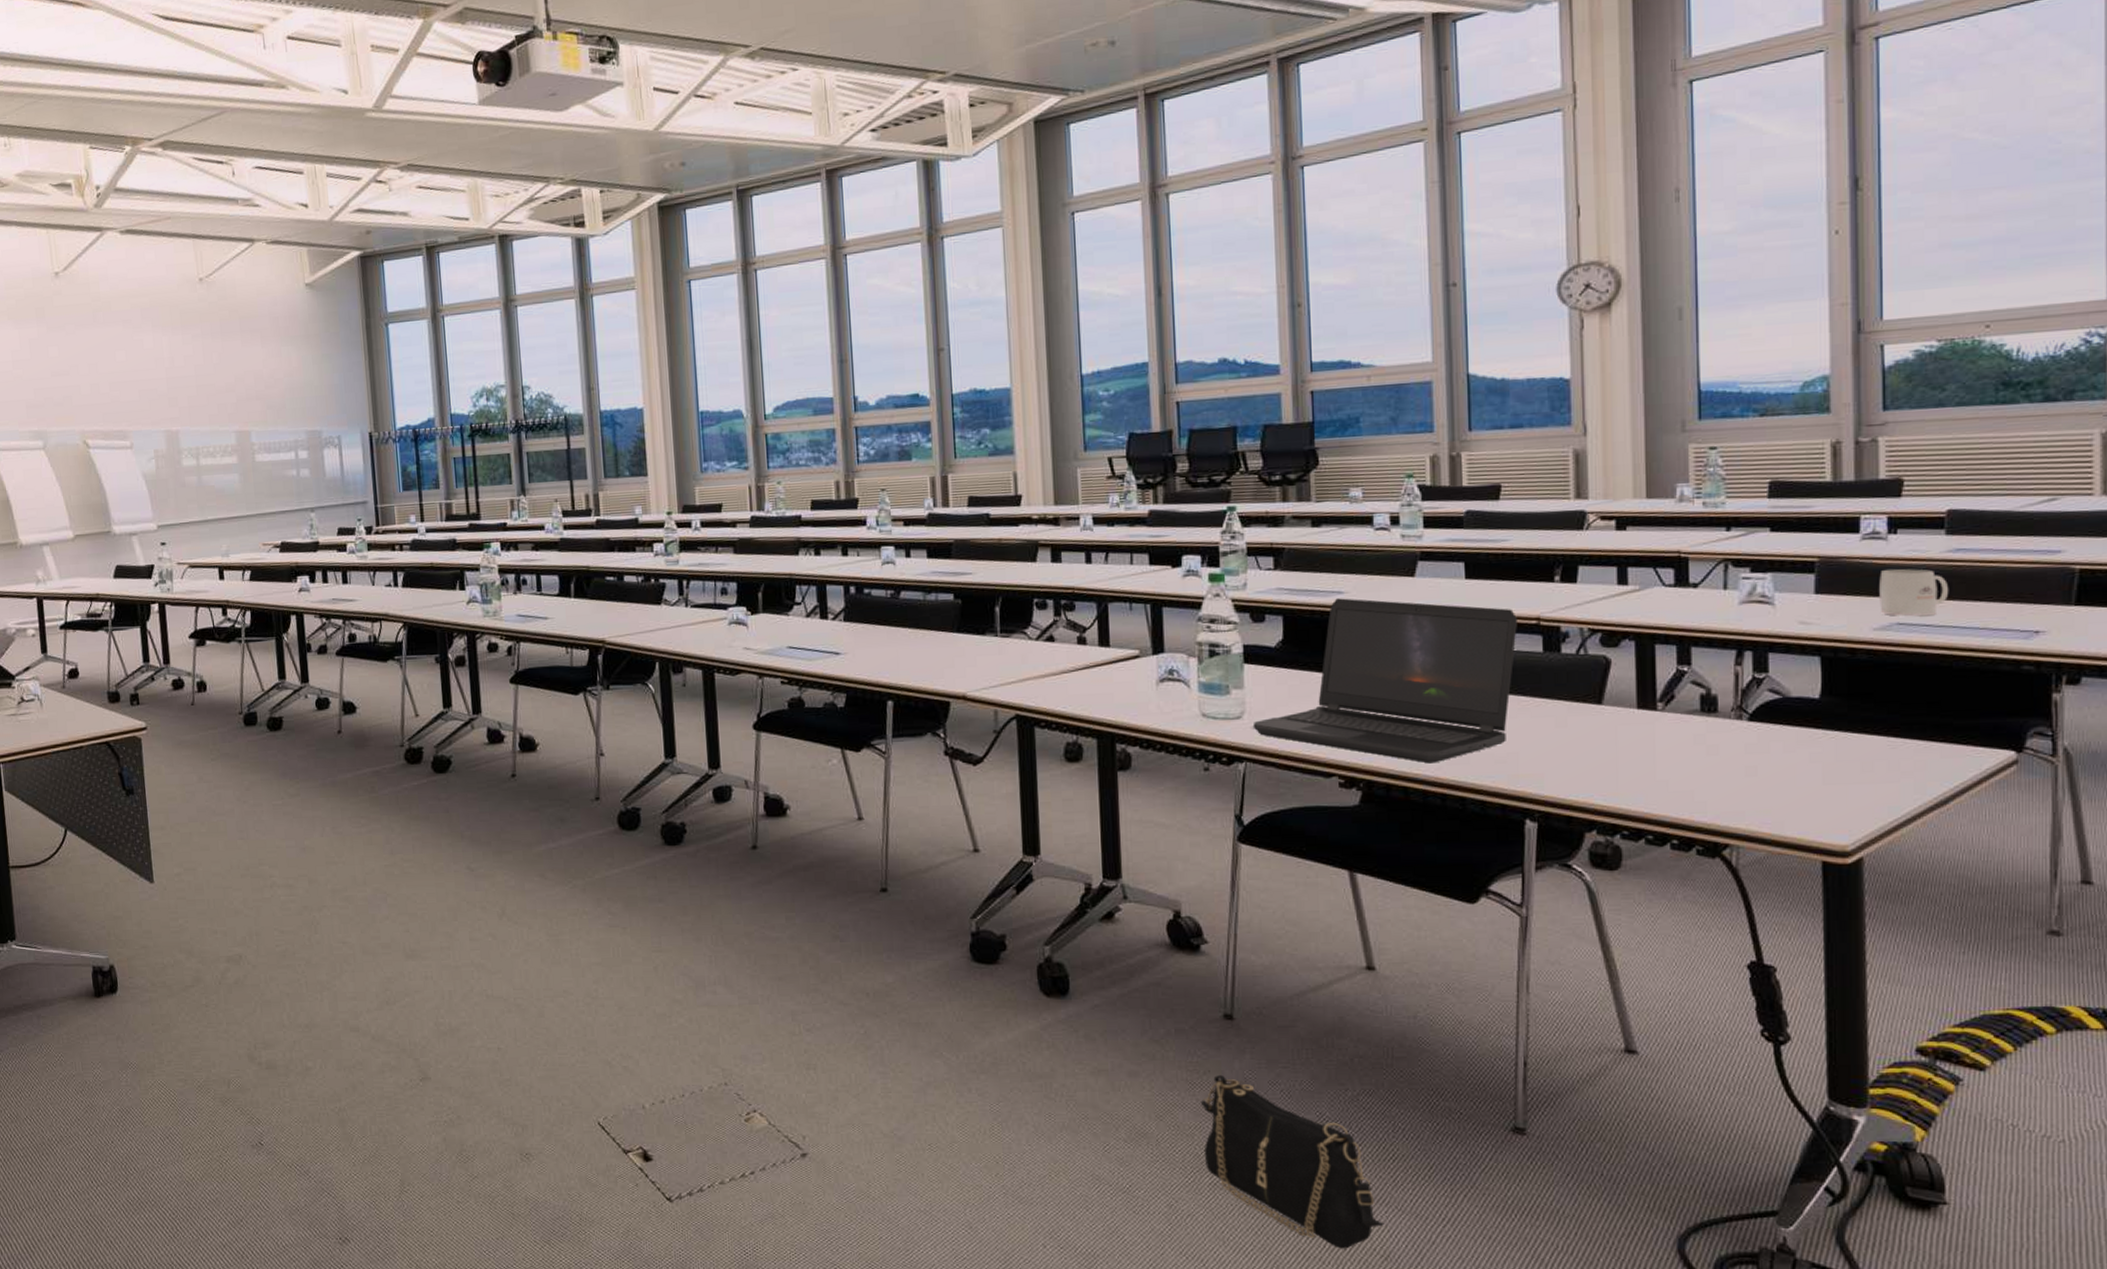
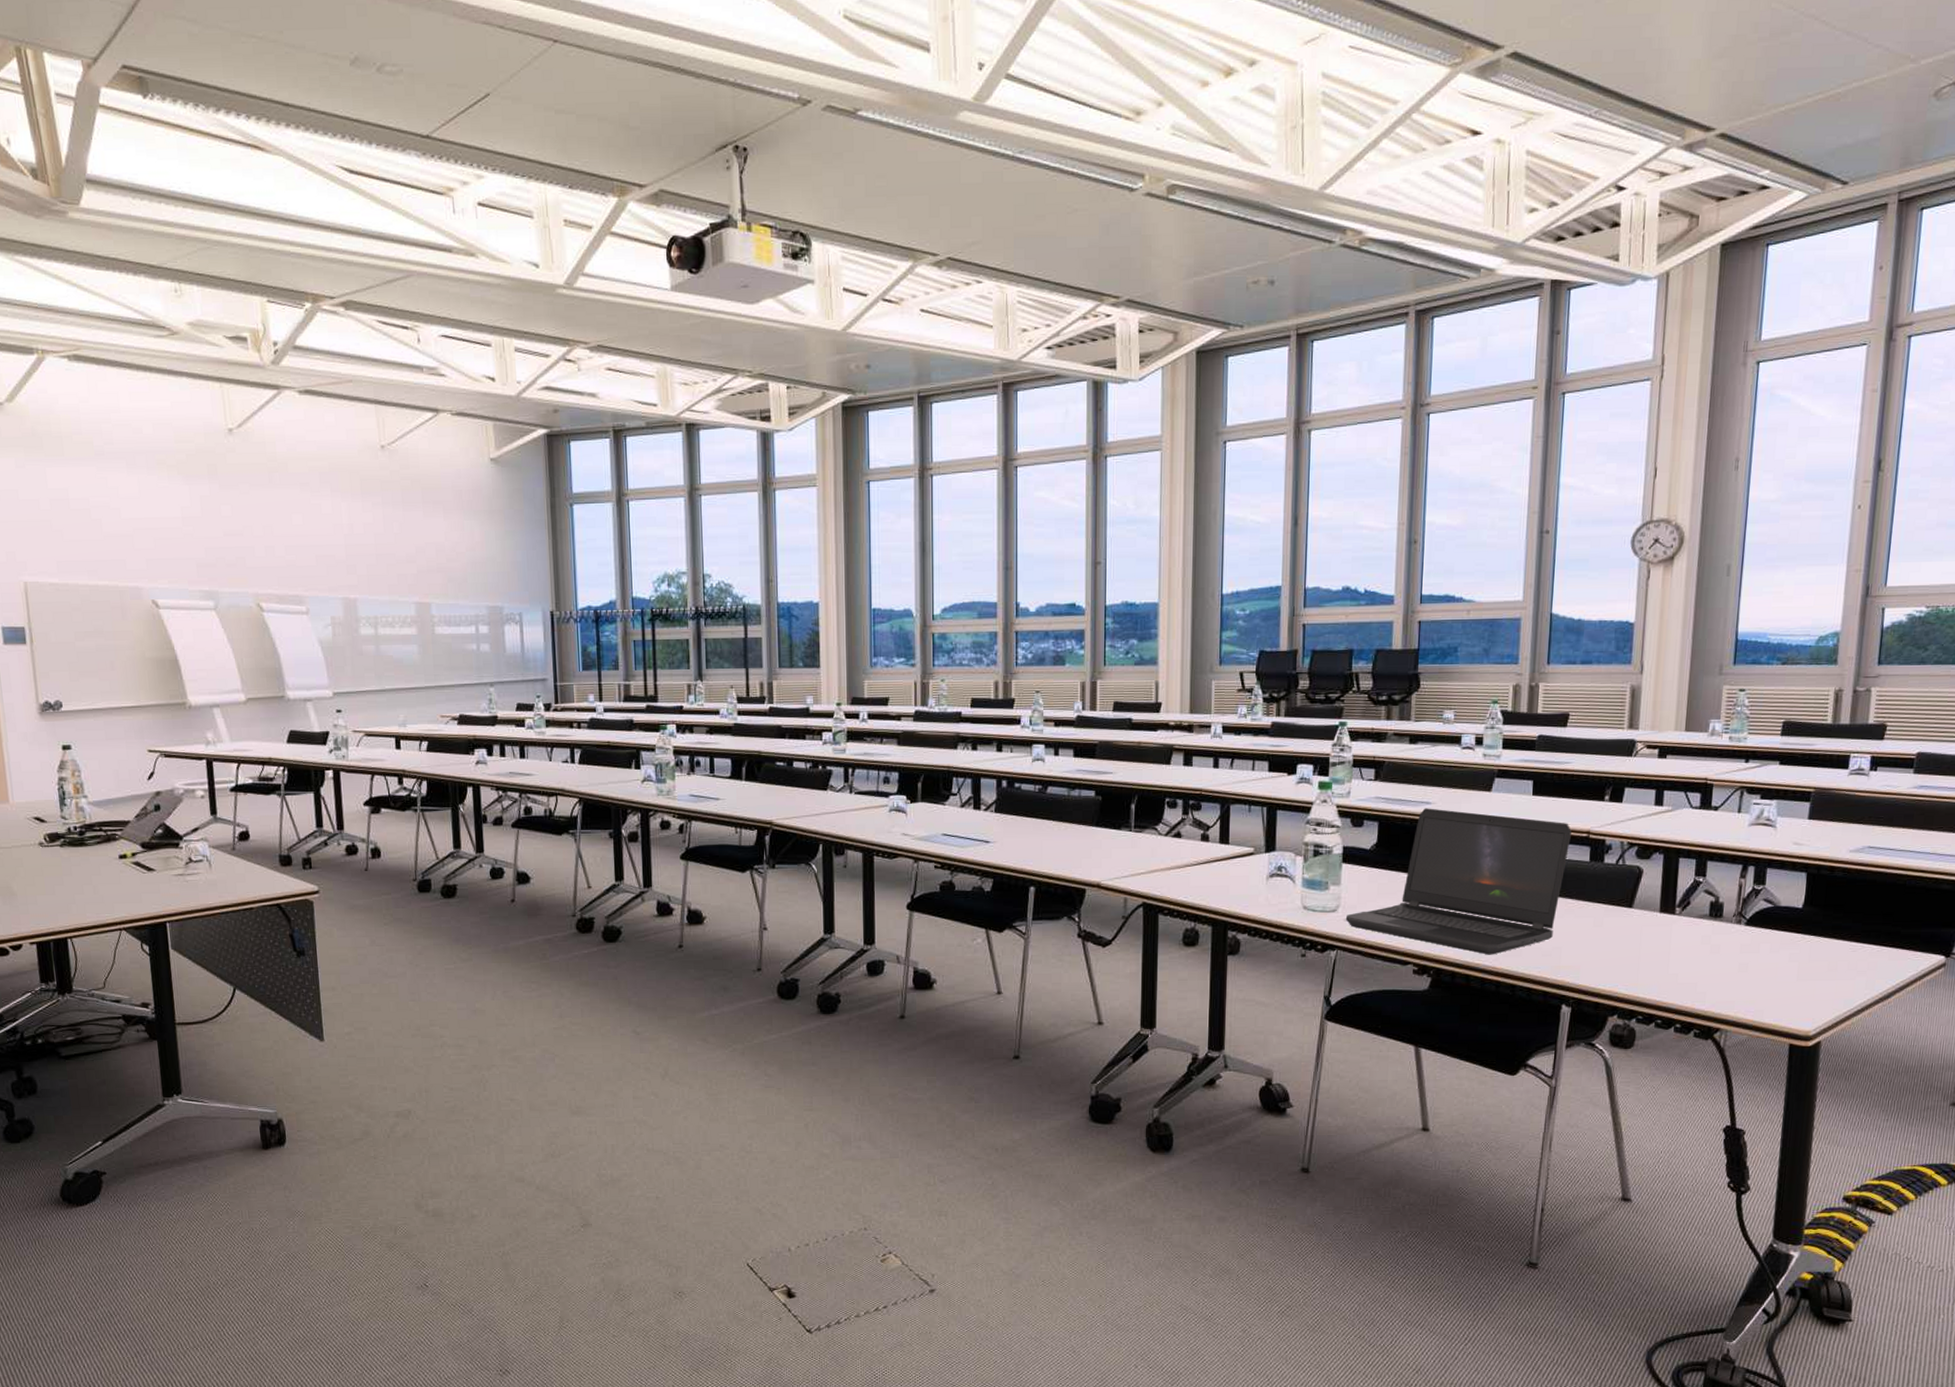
handbag: present [1200,1074,1384,1249] -> none [1275,1219,1418,1364]
mug: present [1879,569,1949,617] -> none [1857,801,1911,842]

